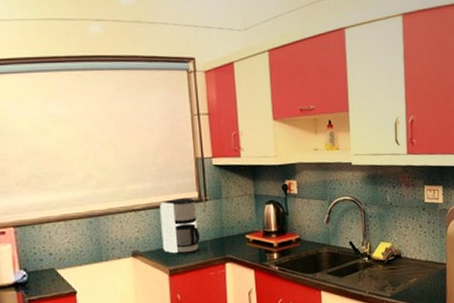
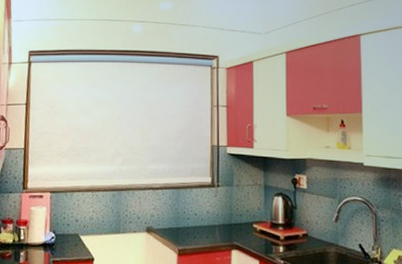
coffee maker: present [160,198,201,254] -> none [174,182,210,235]

